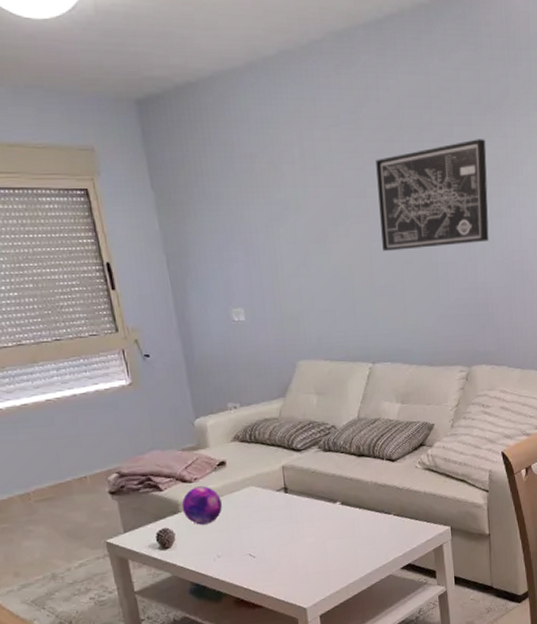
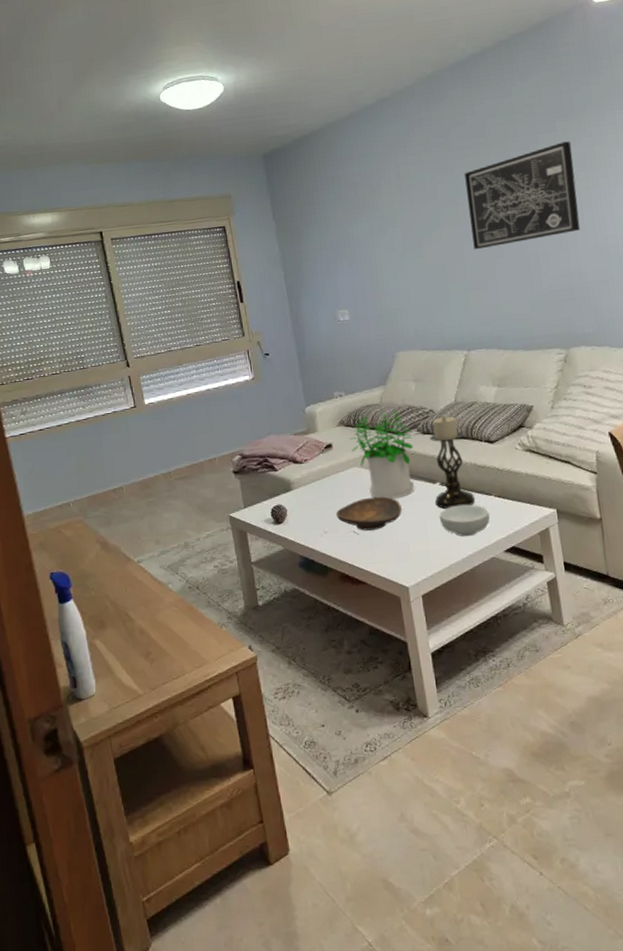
decorative orb: present [181,486,222,525] -> none [293,466,329,503]
decorative bowl: none [229,517,301,554] -> present [335,496,402,531]
potted plant: none [245,426,315,520] -> present [349,410,415,499]
candle holder: none [330,432,375,529] -> present [429,416,476,509]
cereal bowl: none [338,523,389,556] -> present [439,504,490,537]

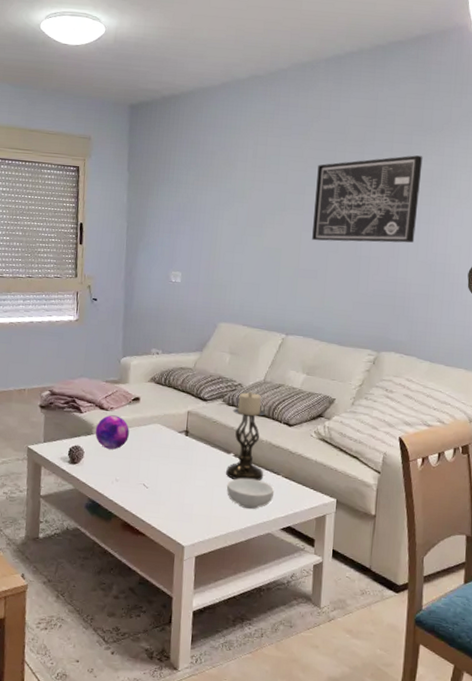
decorative orb: none [293,466,329,503] -> present [95,415,129,450]
decorative bowl: present [335,496,402,531] -> none [130,455,193,487]
potted plant: present [349,410,415,499] -> none [157,375,217,461]

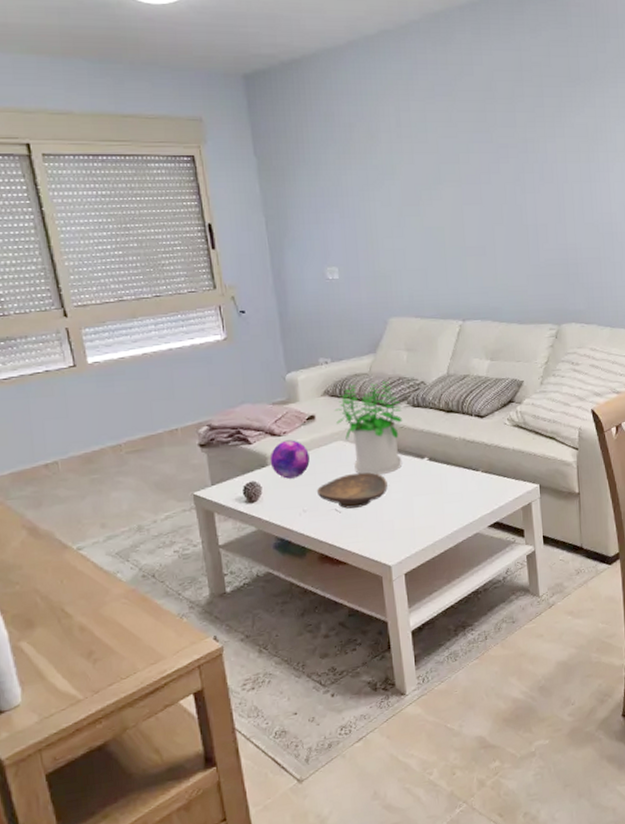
decorative bowl: none [130,455,193,487] -> present [316,472,388,509]
potted plant: none [157,375,217,461] -> present [334,381,403,475]
candle holder: present [226,391,266,481] -> none [419,388,463,485]
cereal bowl: present [226,478,275,510] -> none [425,480,477,513]
wall art: present [312,155,423,243] -> none [469,109,579,214]

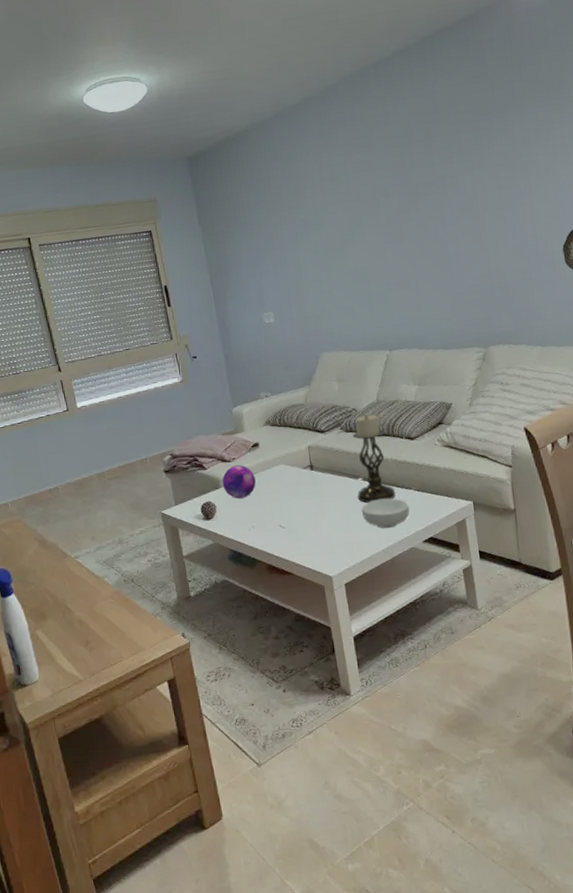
decorative bowl: present [316,472,388,509] -> none [262,492,326,525]
potted plant: present [334,381,403,475] -> none [275,410,339,494]
candle holder: none [419,388,463,485] -> present [352,414,396,503]
cereal bowl: none [425,480,477,513] -> present [361,498,410,529]

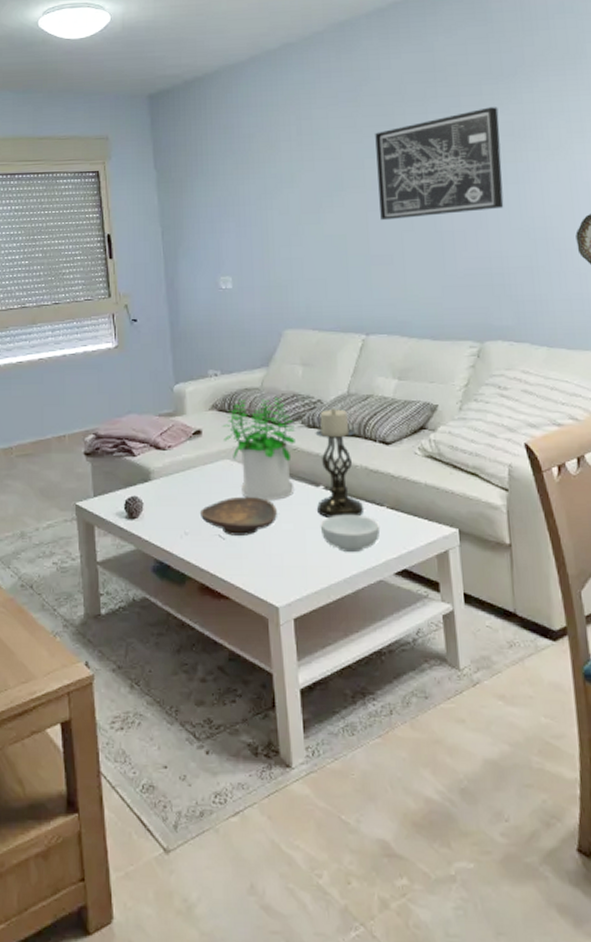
decorative orb: present [222,465,256,499] -> none [153,455,194,497]
decorative bowl: none [262,492,326,525] -> present [199,496,277,536]
potted plant: none [275,410,339,494] -> present [222,398,295,500]
wall art: none [387,140,501,251] -> present [375,107,504,221]

